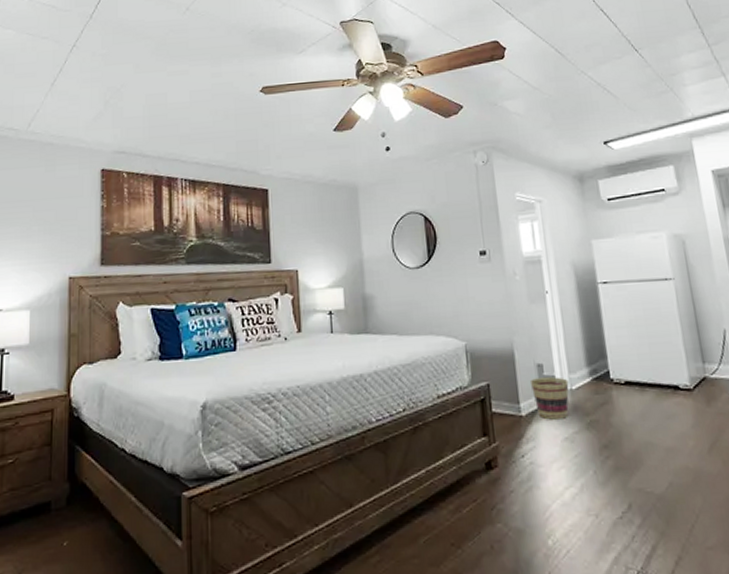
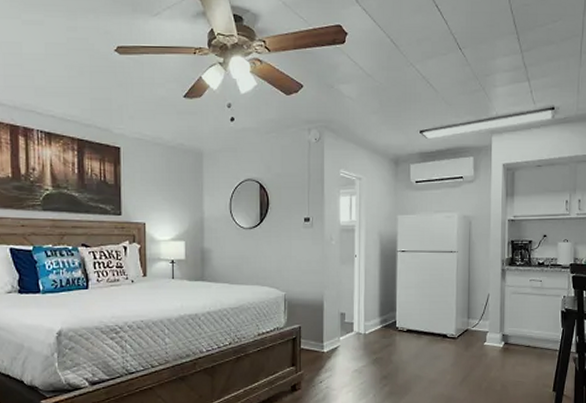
basket: present [529,377,569,420] -> none [333,323,364,356]

